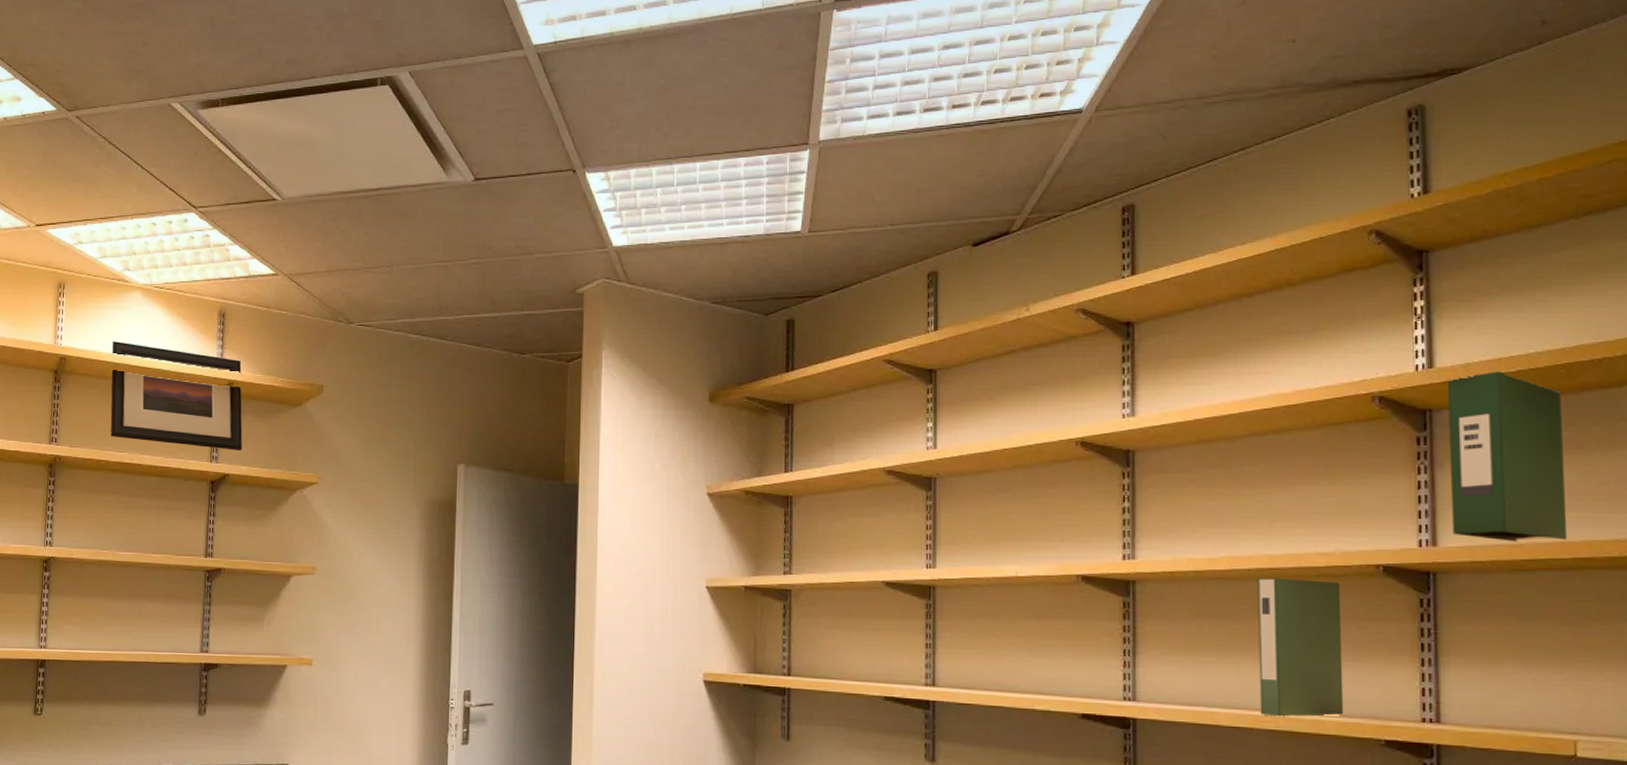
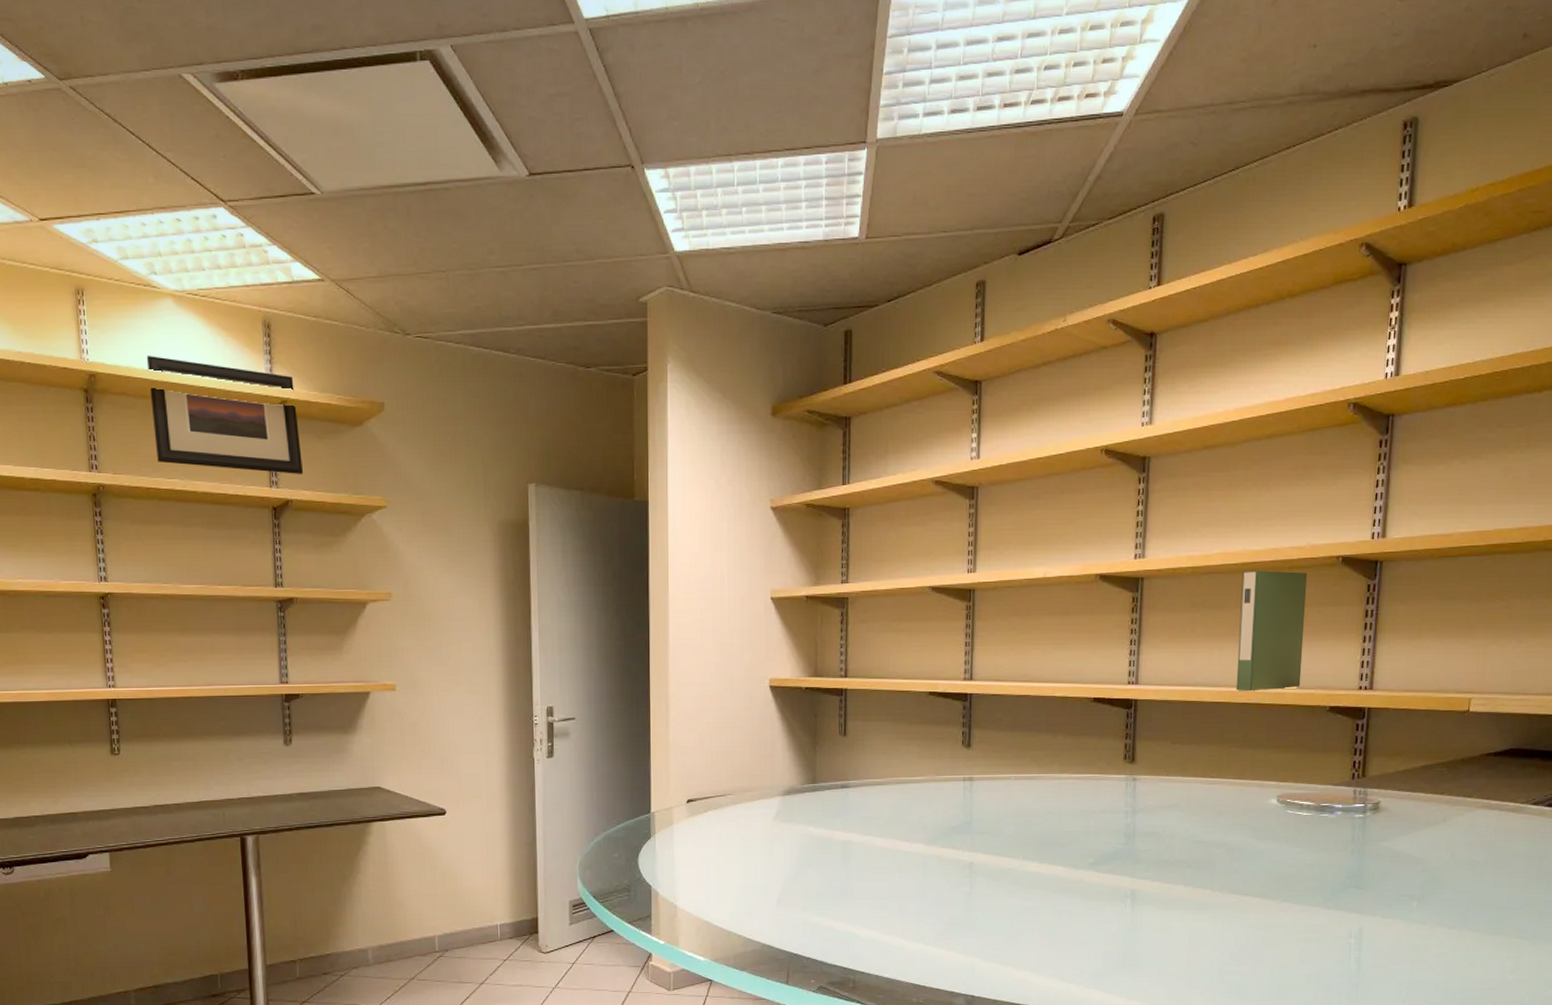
binder: present [1447,371,1568,542] -> none [1399,378,1495,532]

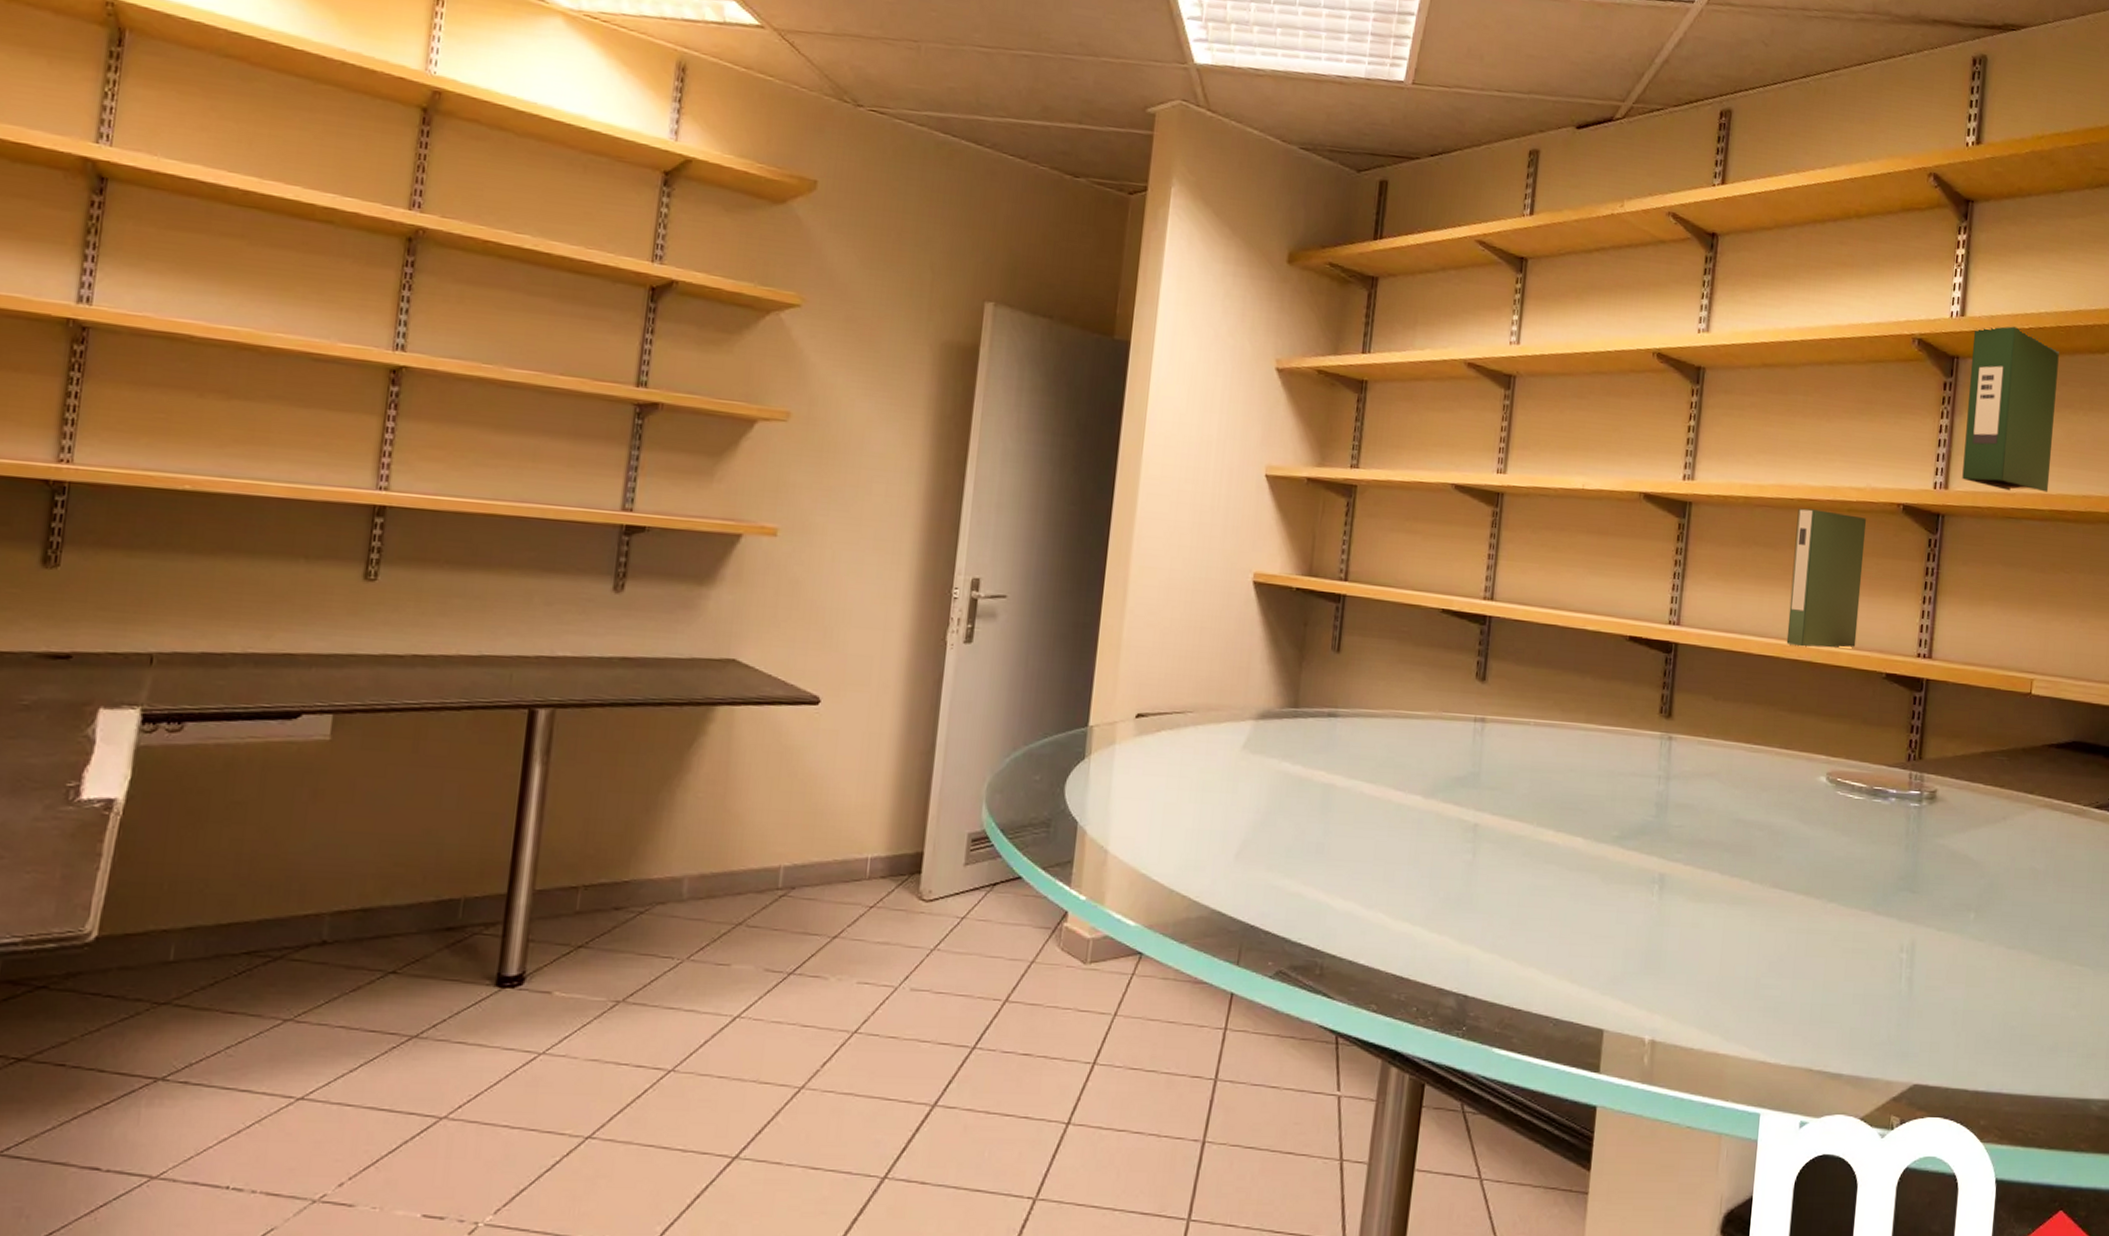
picture frame: present [146,356,304,474] -> none [505,80,705,252]
binder: none [1399,378,1495,532] -> present [1962,326,2059,492]

